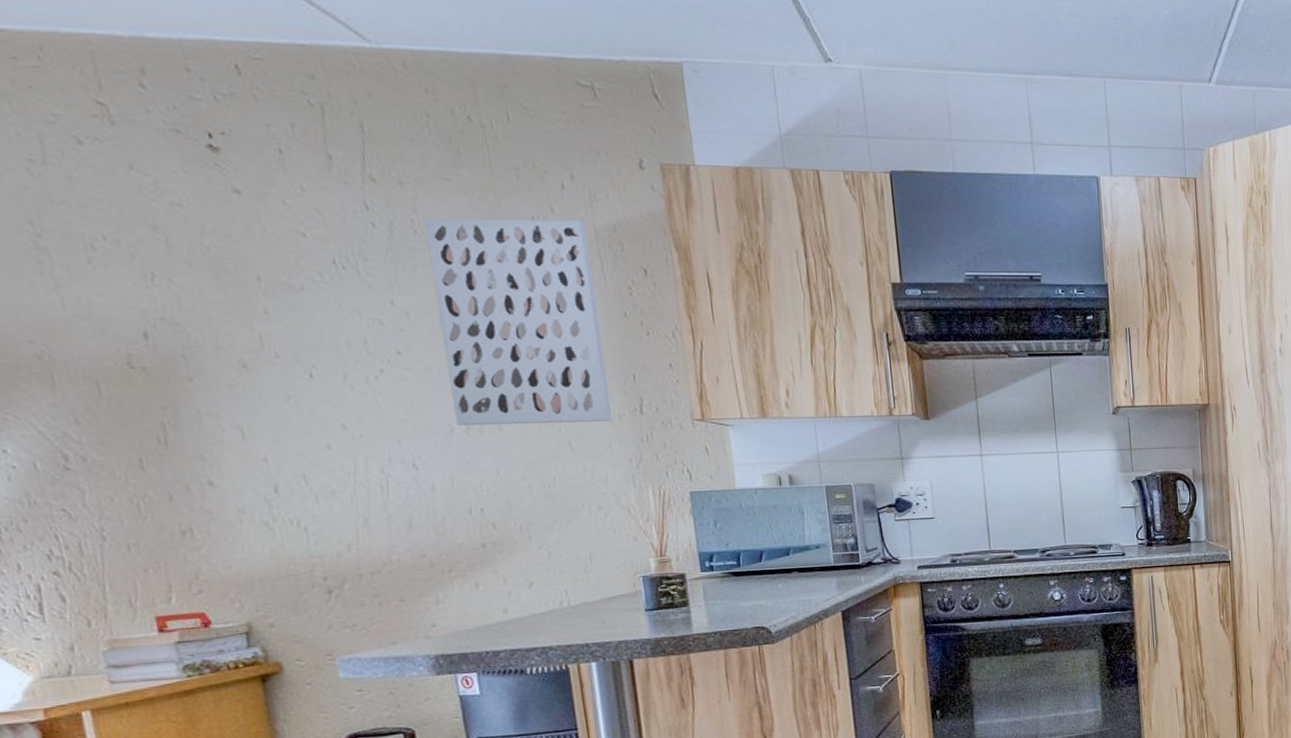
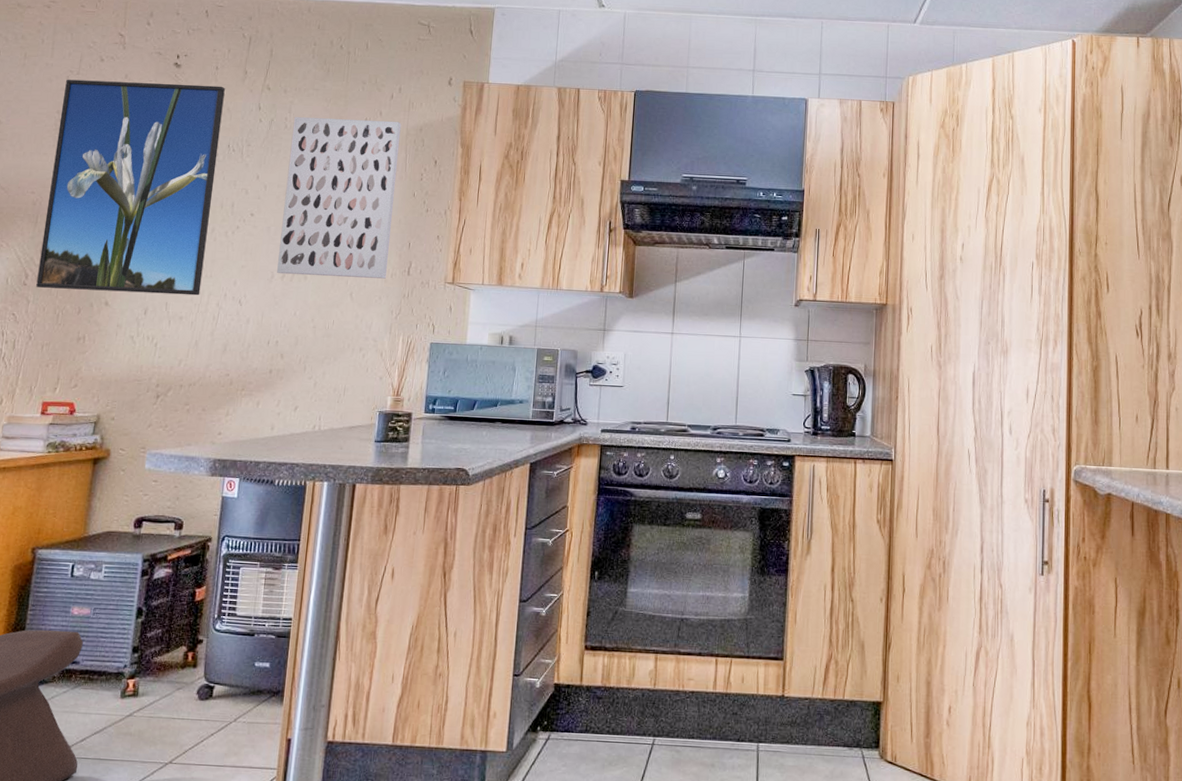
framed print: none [26,172,352,473] -> present [36,79,225,296]

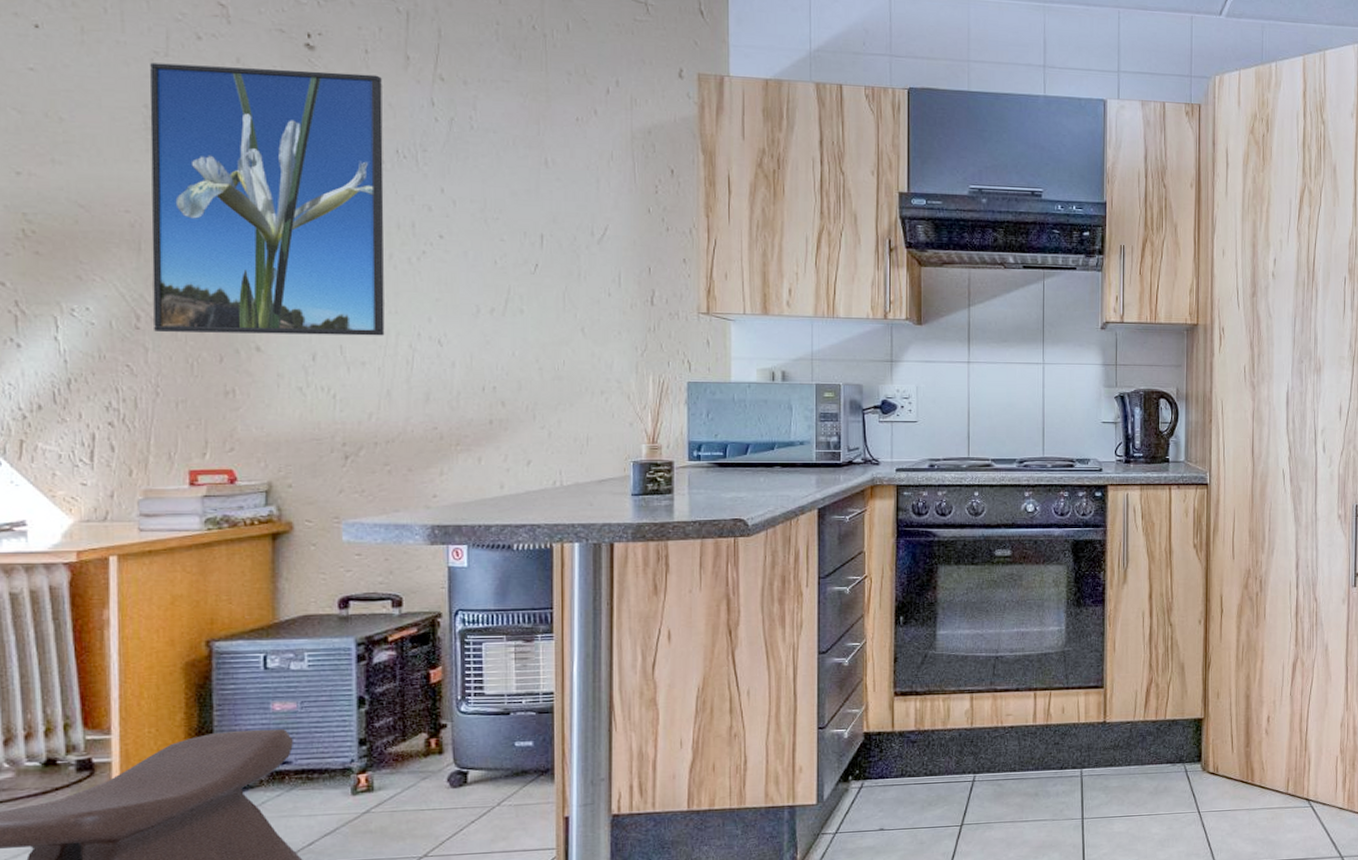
wall art: present [277,117,402,279] -> none [481,115,625,310]

